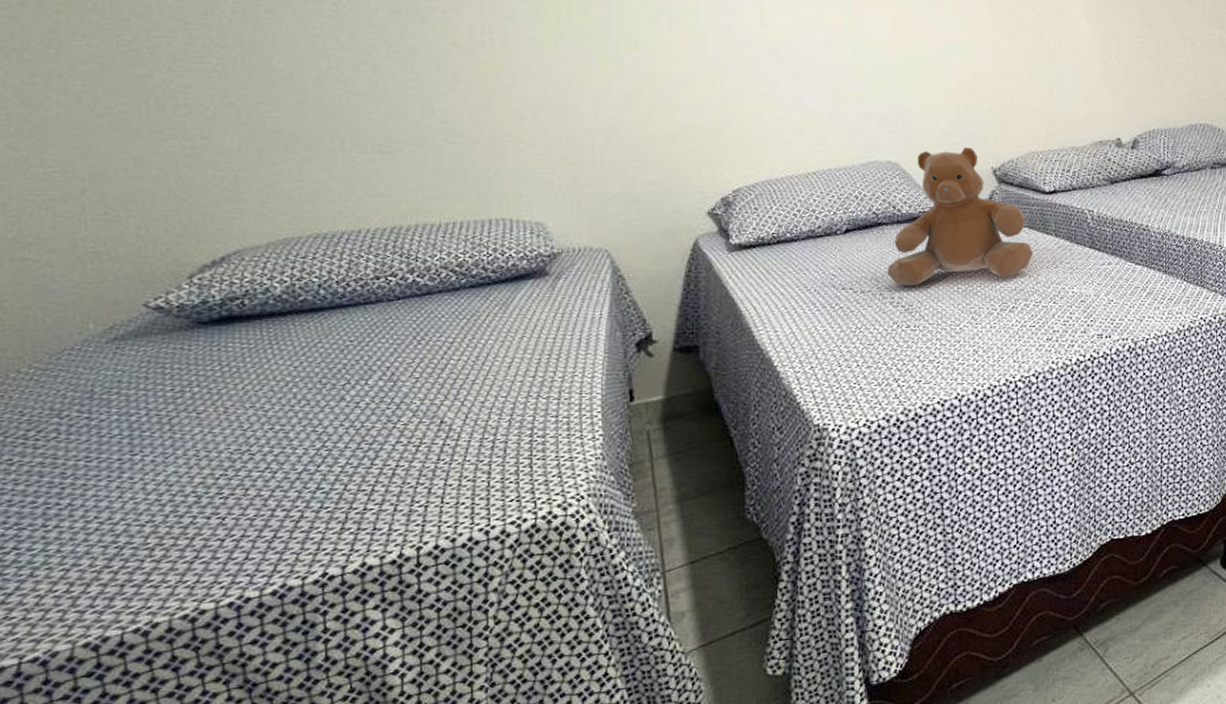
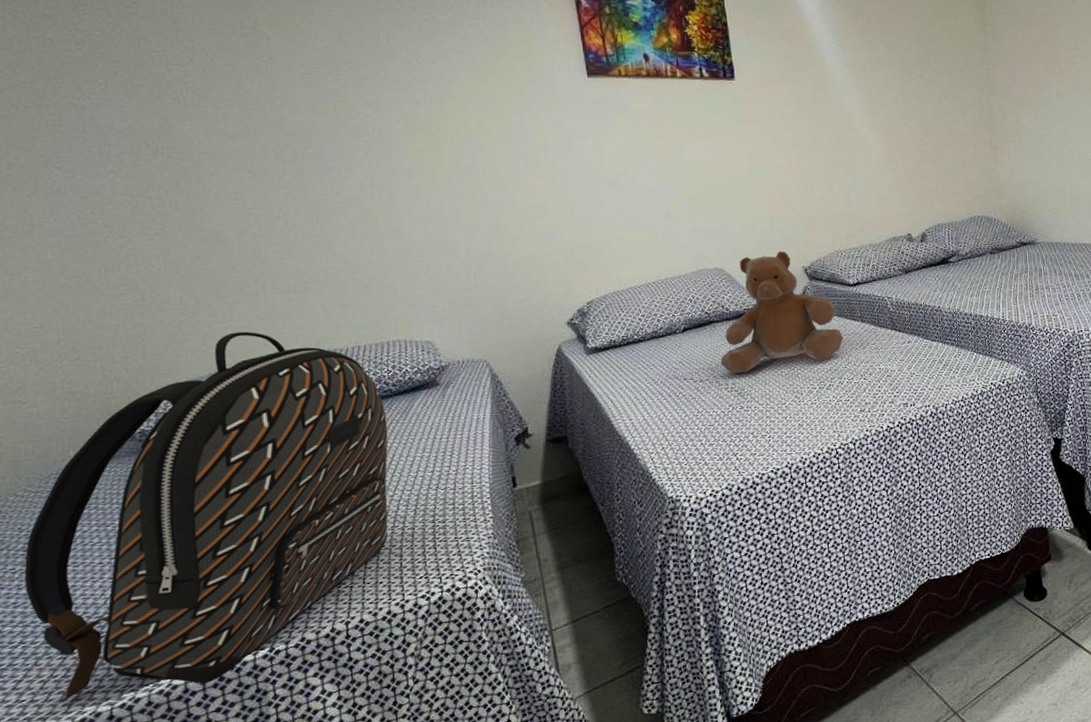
backpack: none [23,195,483,623] -> present [24,331,388,703]

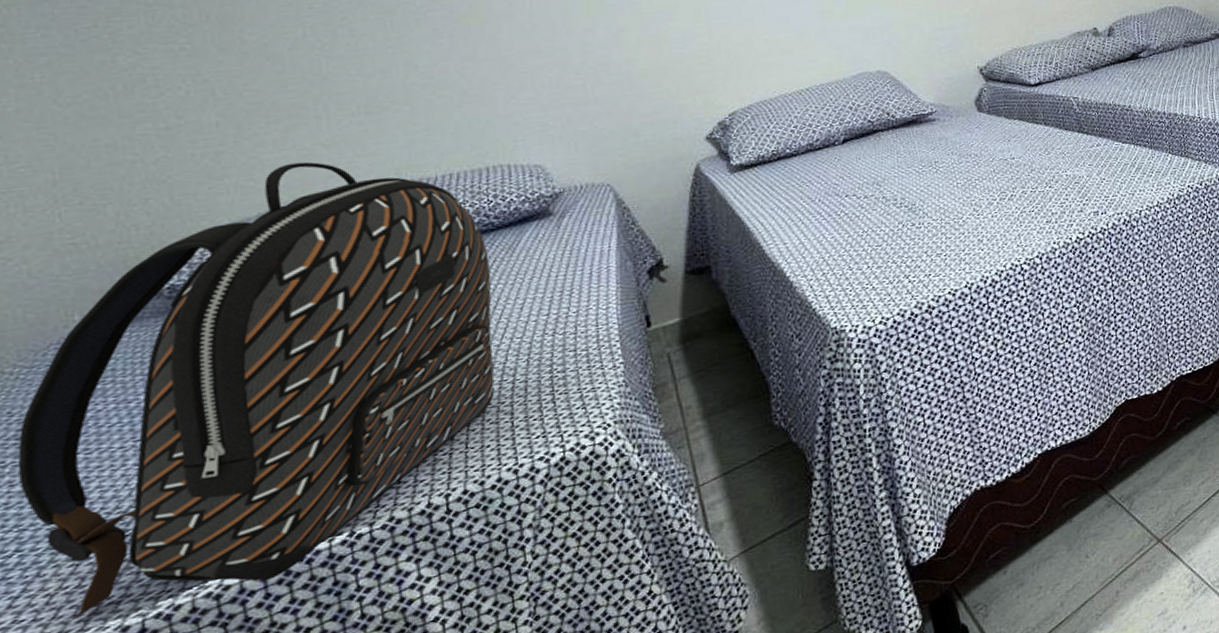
teddy bear: present [721,251,843,374] -> none [887,50,1025,188]

